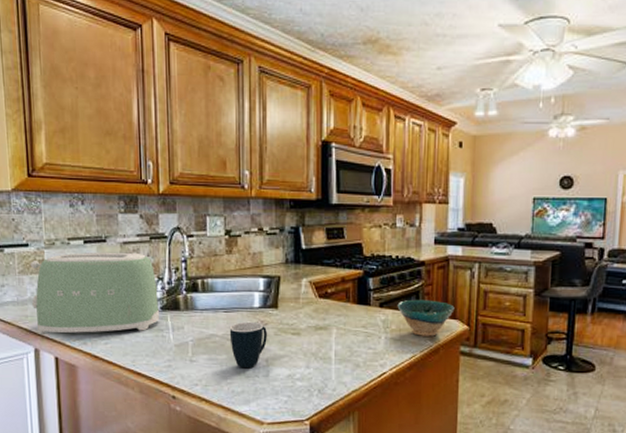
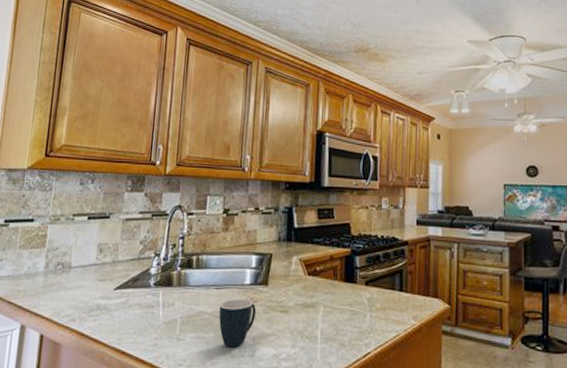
toaster: present [30,252,160,334] -> none [26,228,153,310]
bowl: present [397,299,455,336] -> none [382,277,436,315]

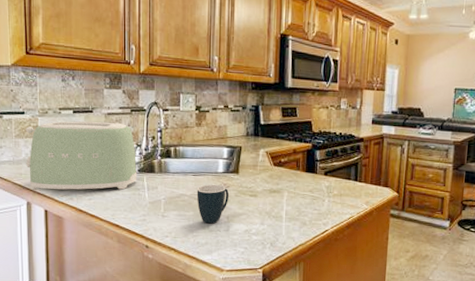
toaster: none [26,228,153,310] -> present [25,121,137,190]

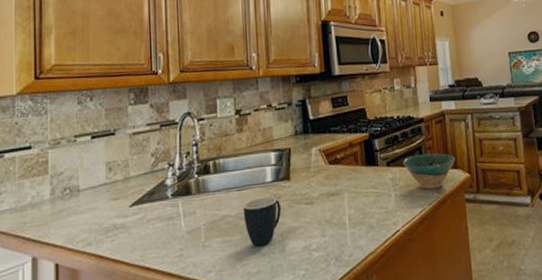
toaster: present [25,121,137,190] -> none [32,142,171,241]
bowl: none [339,169,387,201] -> present [403,153,455,190]

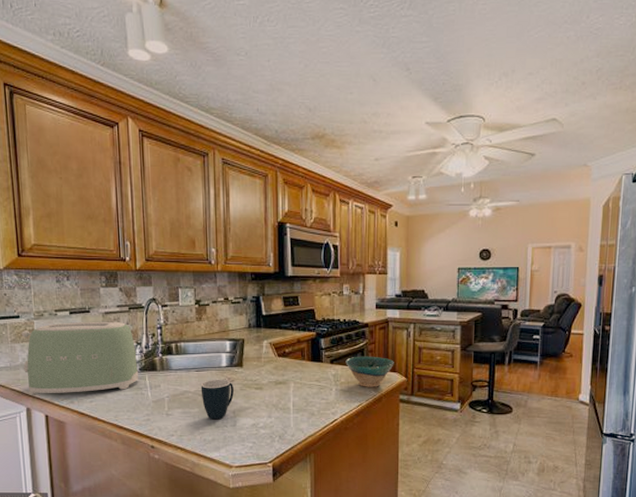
toaster: none [32,142,171,241] -> present [21,321,139,395]

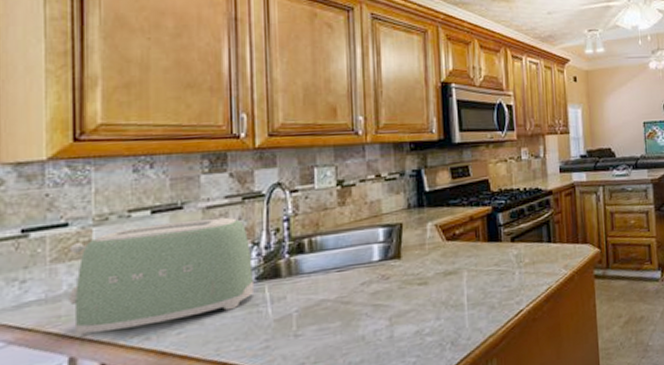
mug: present [200,379,234,420] -> none [344,277,390,334]
bowl: present [345,356,394,387] -> none [529,227,585,266]

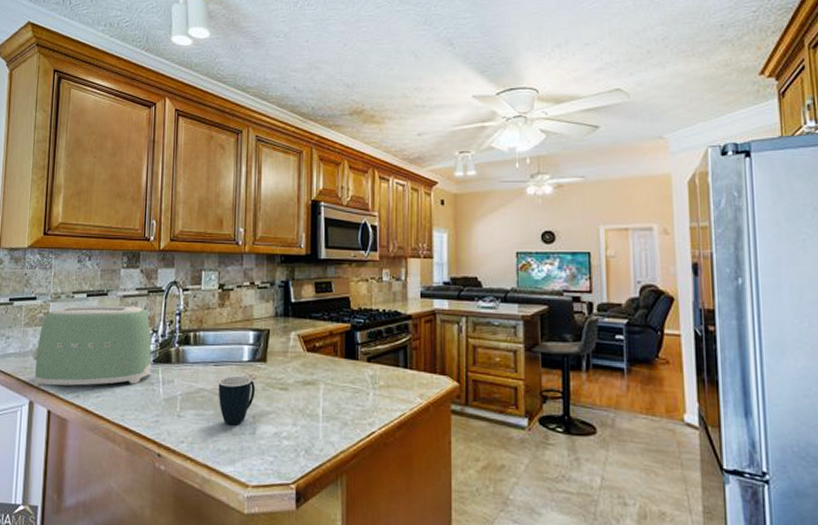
mug: none [344,277,390,334] -> present [218,375,255,425]

